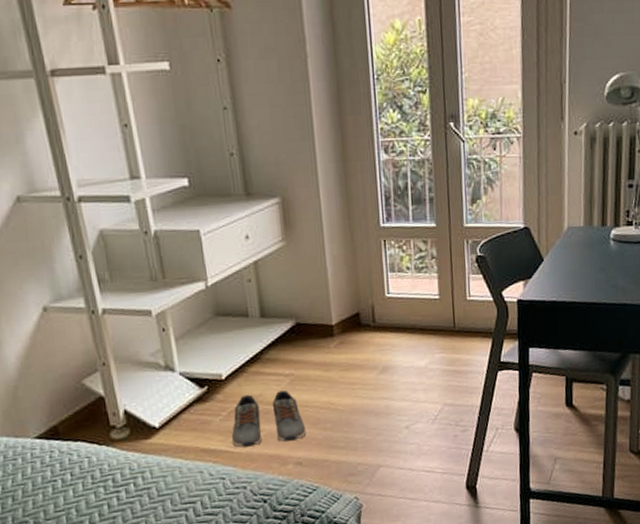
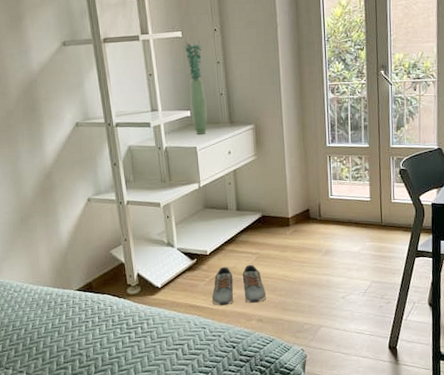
vase: none [173,75,214,212] -> present [184,40,208,134]

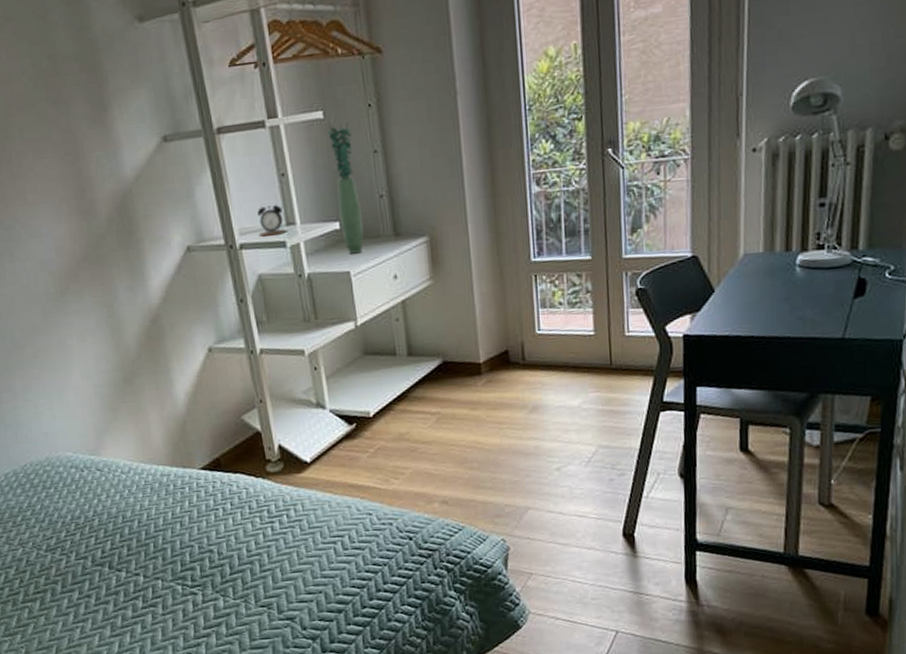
alarm clock: none [130,94,152,119] -> present [257,202,287,237]
shoe: present [211,265,267,306] -> none [378,429,453,484]

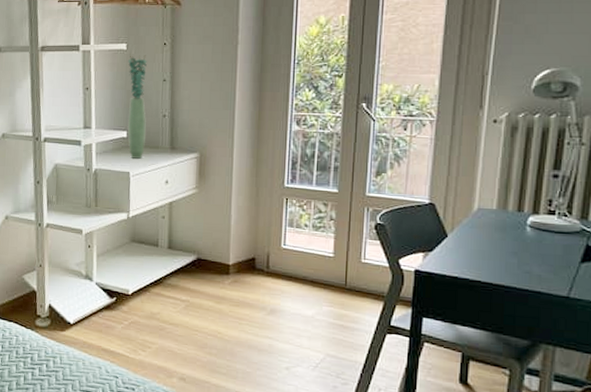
alarm clock: present [257,202,287,237] -> none [61,109,84,135]

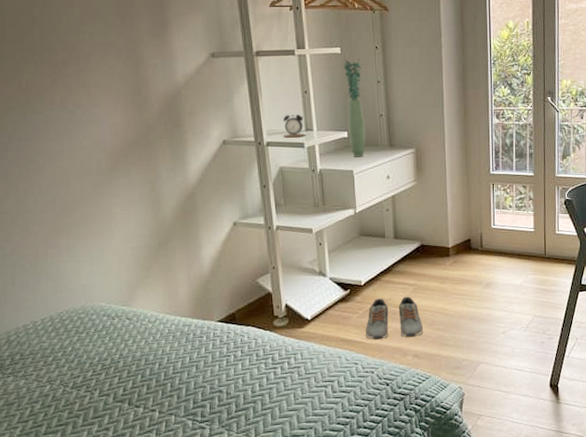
alarm clock: none [61,109,84,135] -> present [283,112,306,138]
shoe: none [128,310,193,358] -> present [365,297,424,340]

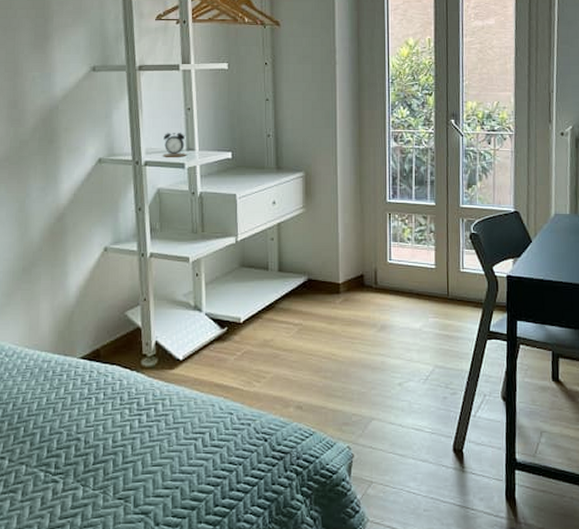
vase: present [342,57,366,157] -> none [229,73,252,180]
shoe: present [365,297,424,340] -> none [242,338,309,386]

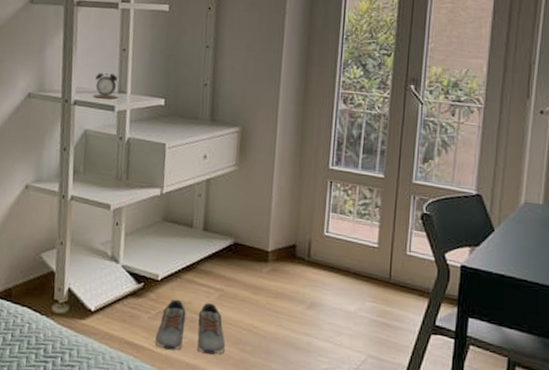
shoe: none [242,338,309,386] -> present [155,299,226,355]

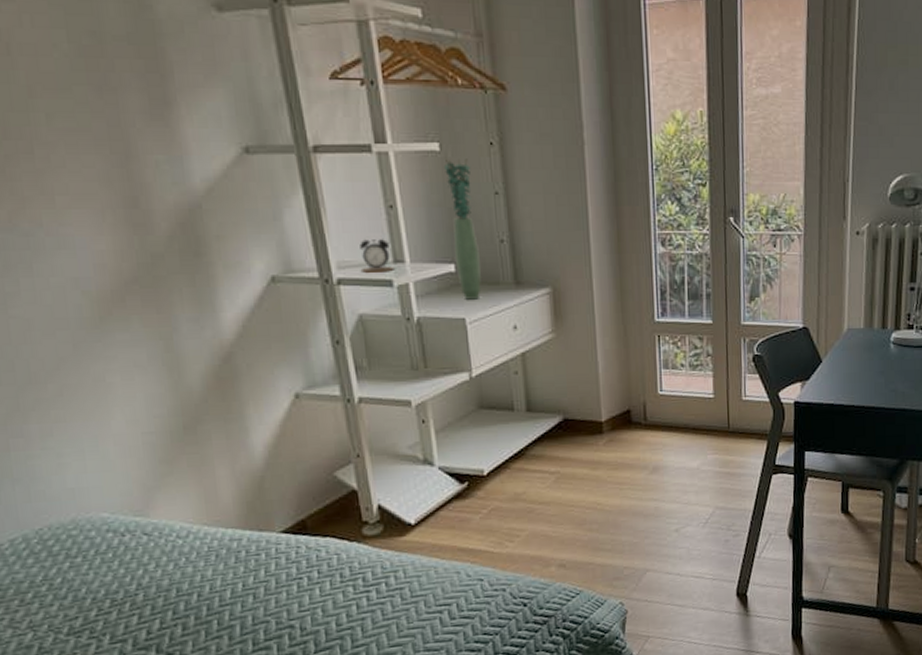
shoe: present [155,299,226,355] -> none [491,489,571,548]
vase: none [165,16,190,130] -> present [443,157,482,300]

